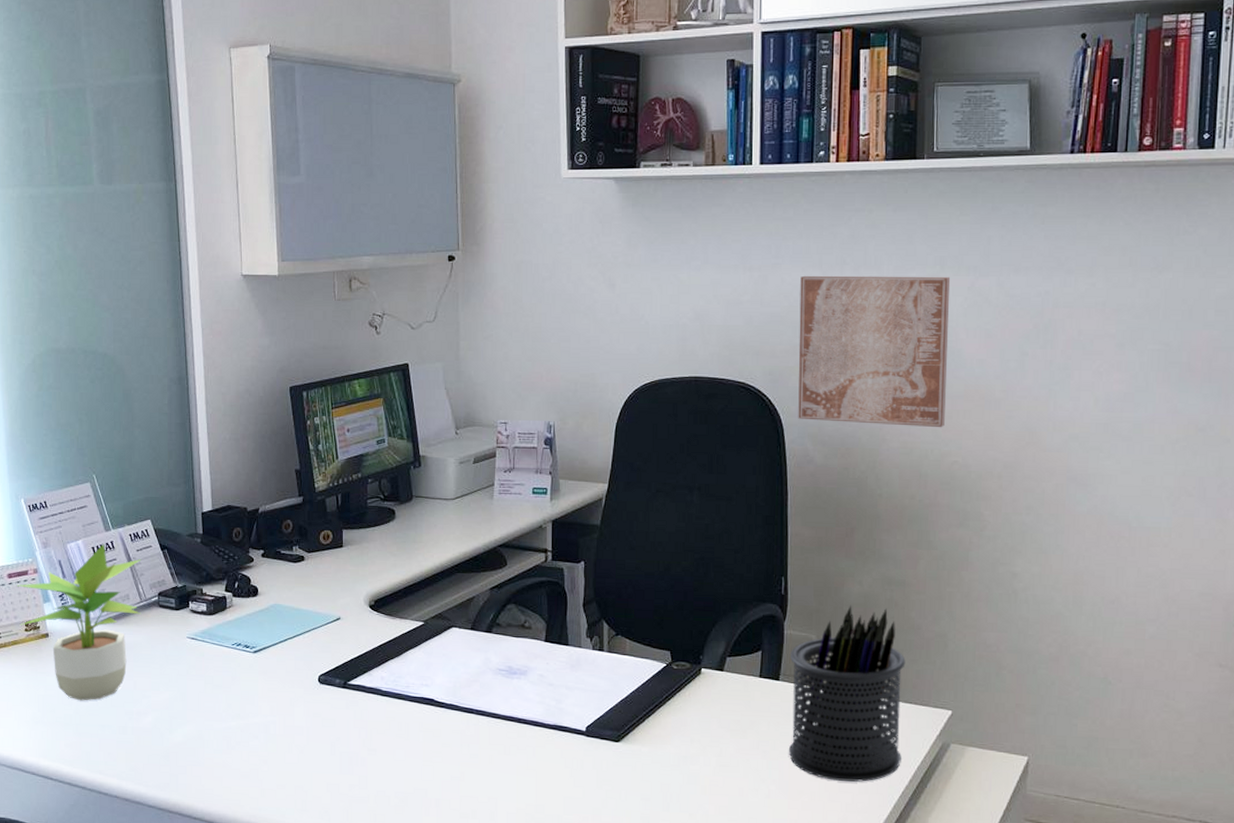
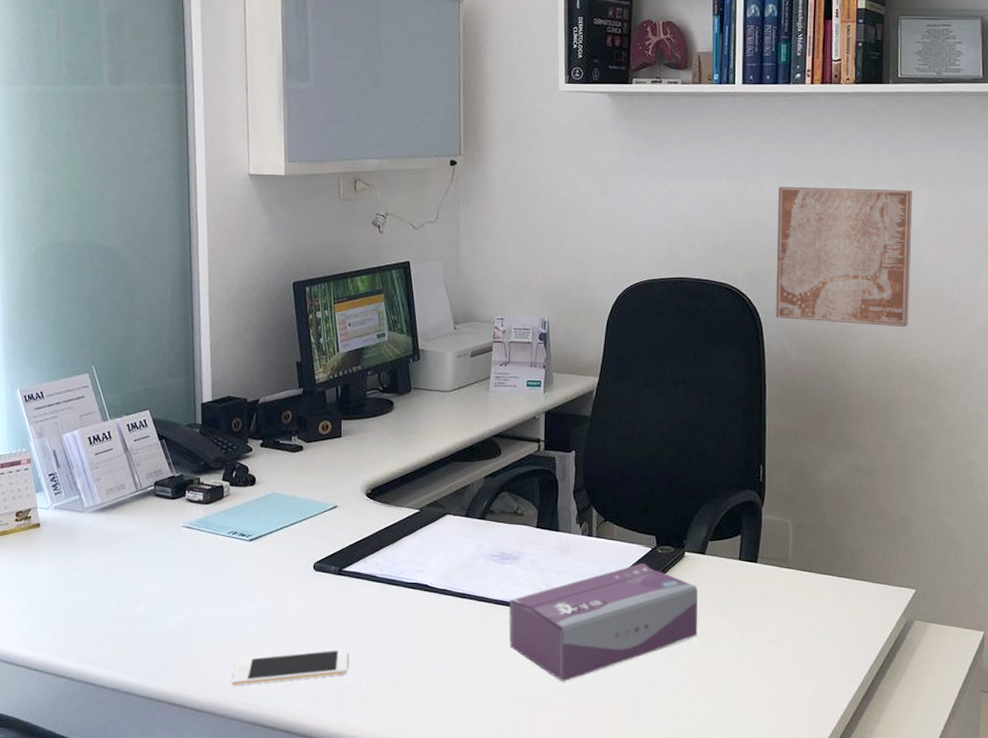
potted plant: present [17,543,141,701] -> none [9,433,139,591]
cell phone: none [240,762,355,798] -> present [232,648,348,685]
tissue box: none [518,679,716,801] -> present [509,563,698,682]
pen holder: present [788,605,906,782] -> none [765,491,873,658]

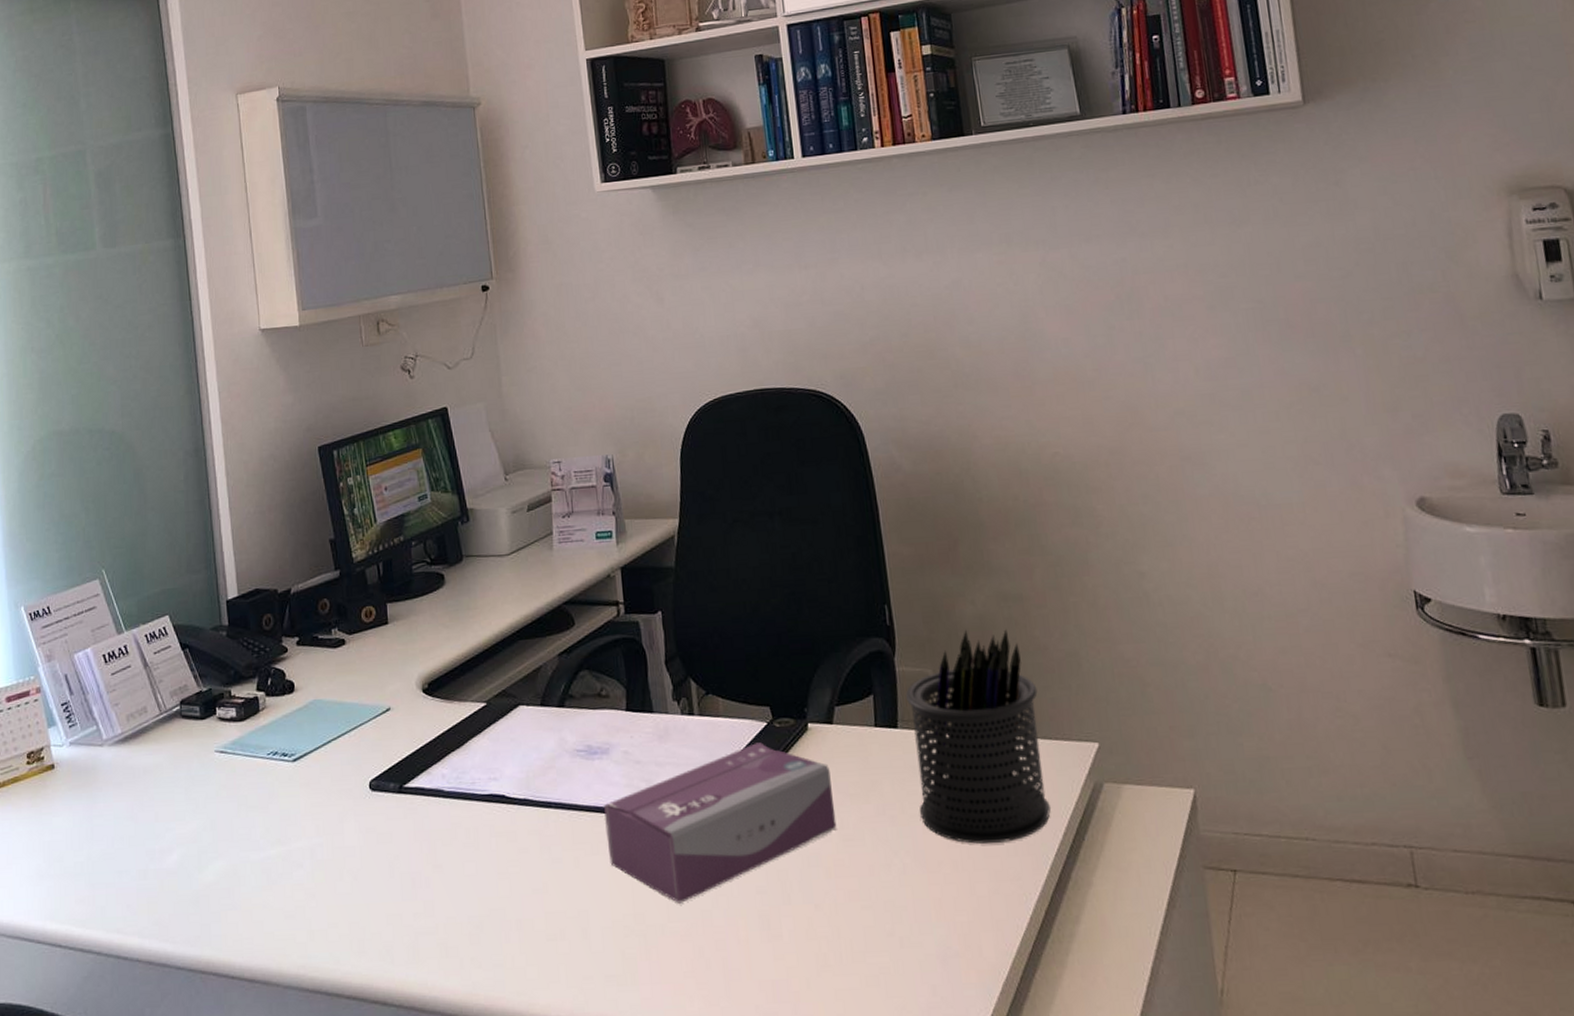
cell phone: present [232,648,348,685] -> none [285,885,420,944]
pen holder: none [765,491,873,658] -> present [905,629,1051,844]
wall art: present [776,186,913,328] -> none [860,253,1038,424]

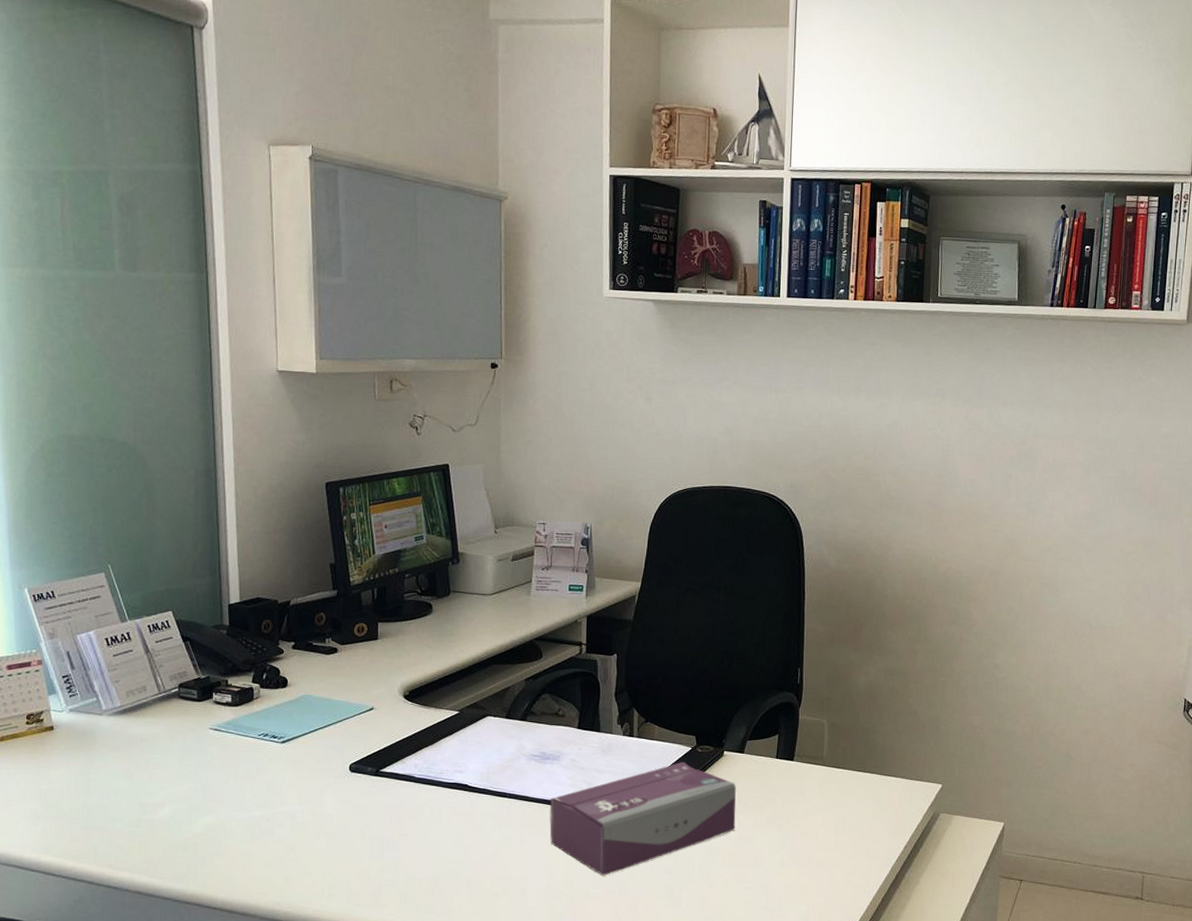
pen holder: present [905,629,1051,844] -> none [800,693,904,849]

